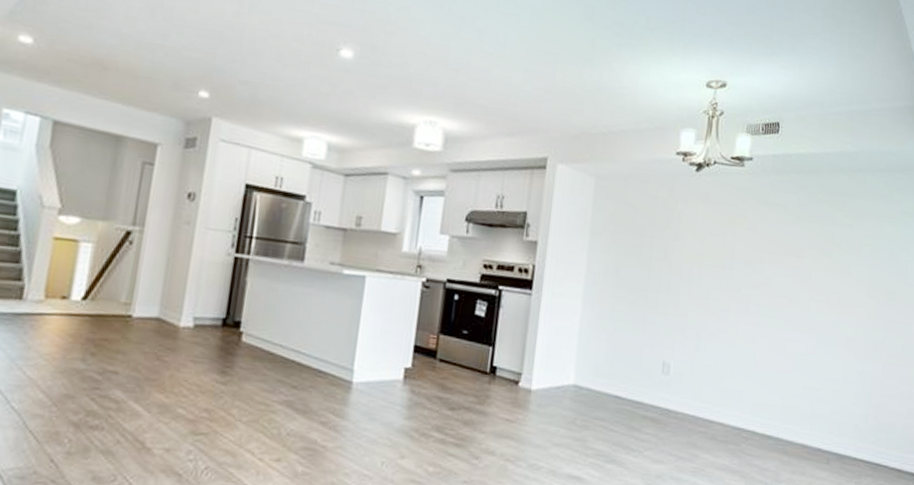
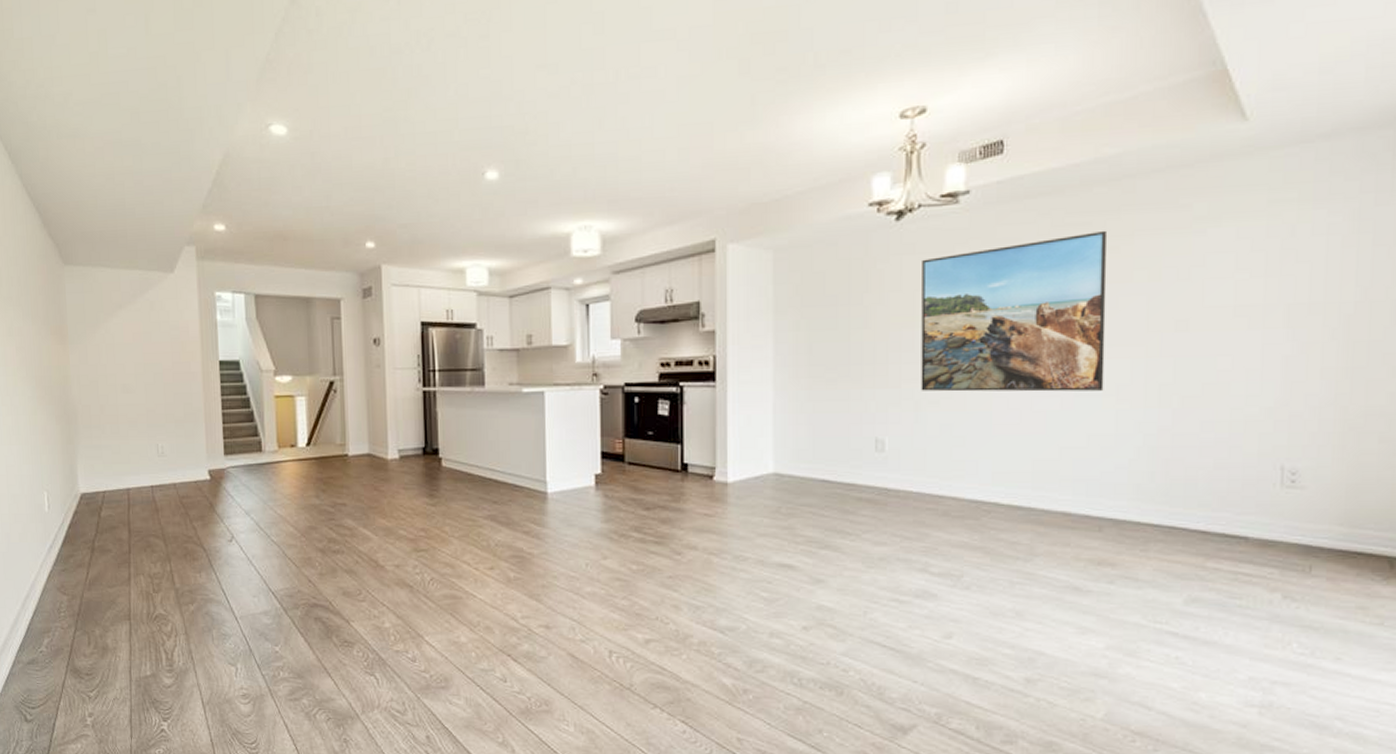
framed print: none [703,208,846,342] -> present [921,230,1108,392]

